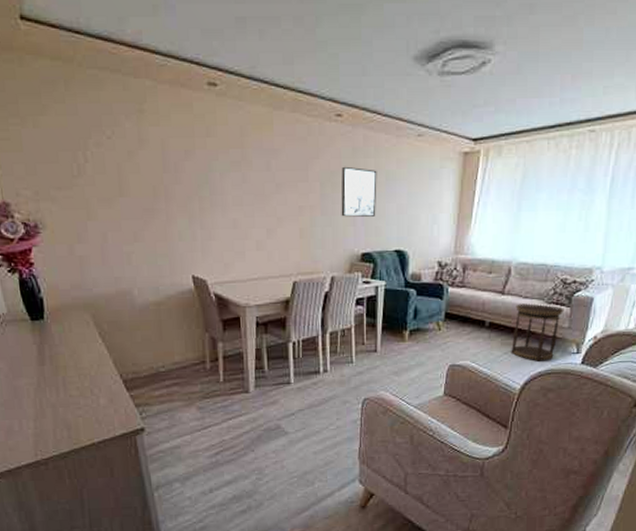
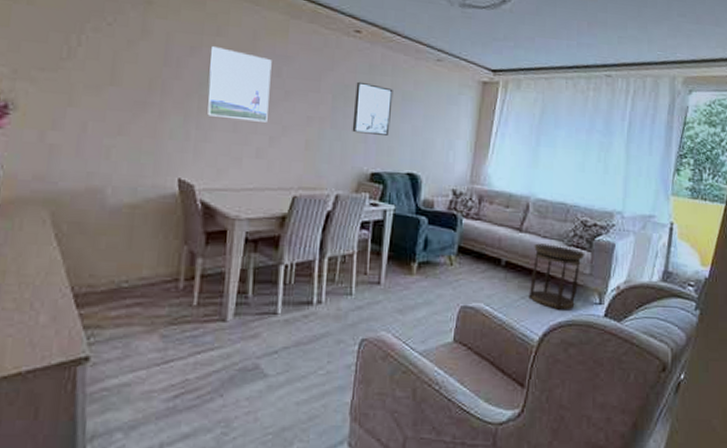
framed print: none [203,148,263,217] -> present [206,46,272,122]

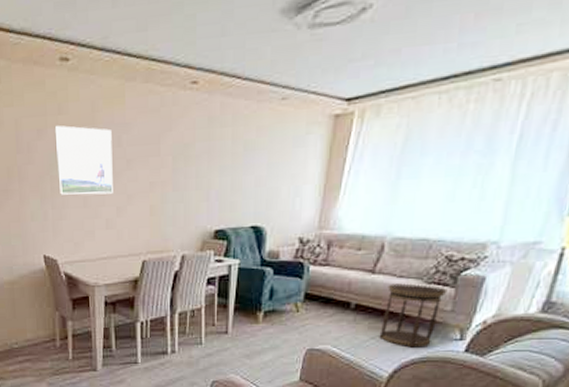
wall art: present [352,81,393,136] -> none [194,137,234,192]

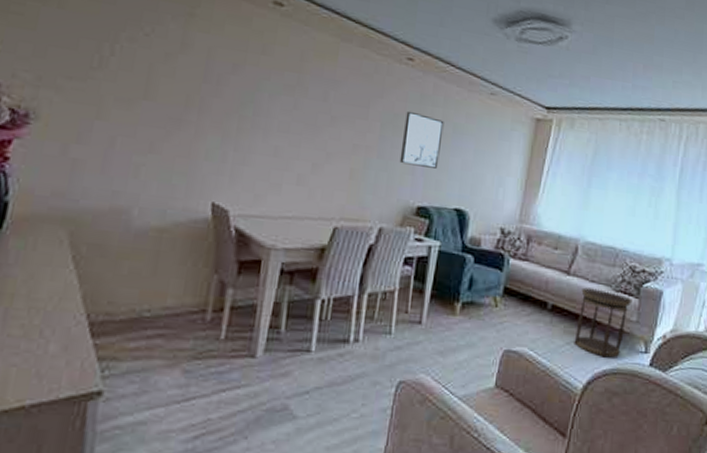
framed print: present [54,125,113,195] -> none [246,65,319,148]
wall art: none [194,137,234,192] -> present [399,110,444,169]

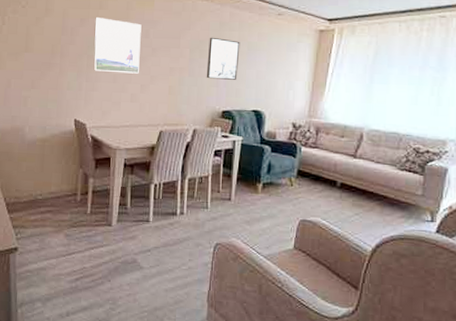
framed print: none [246,65,319,148] -> present [93,18,142,74]
side table: present [574,287,633,358] -> none [362,168,417,226]

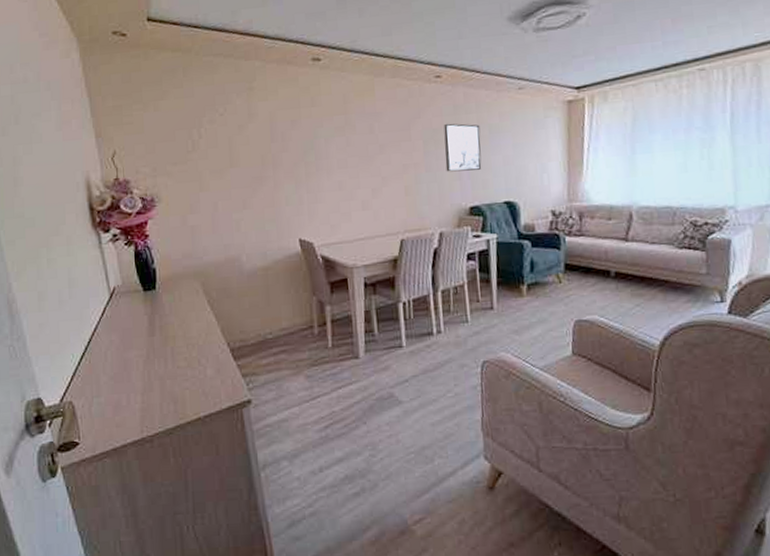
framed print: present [93,18,142,74] -> none [308,116,368,180]

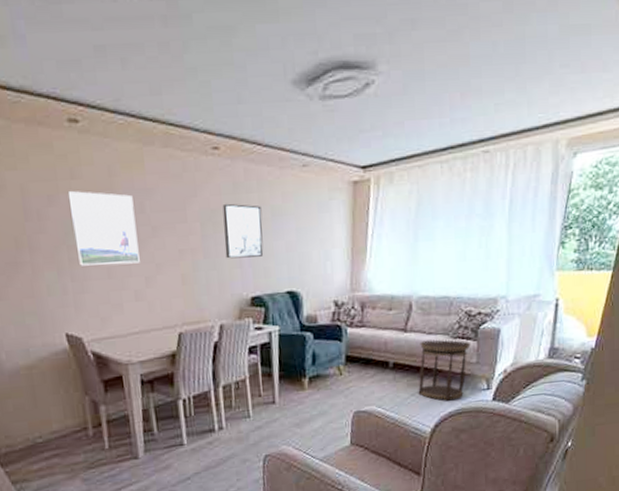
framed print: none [308,116,368,180] -> present [67,191,140,266]
side table: none [642,248,699,313] -> present [418,339,471,401]

